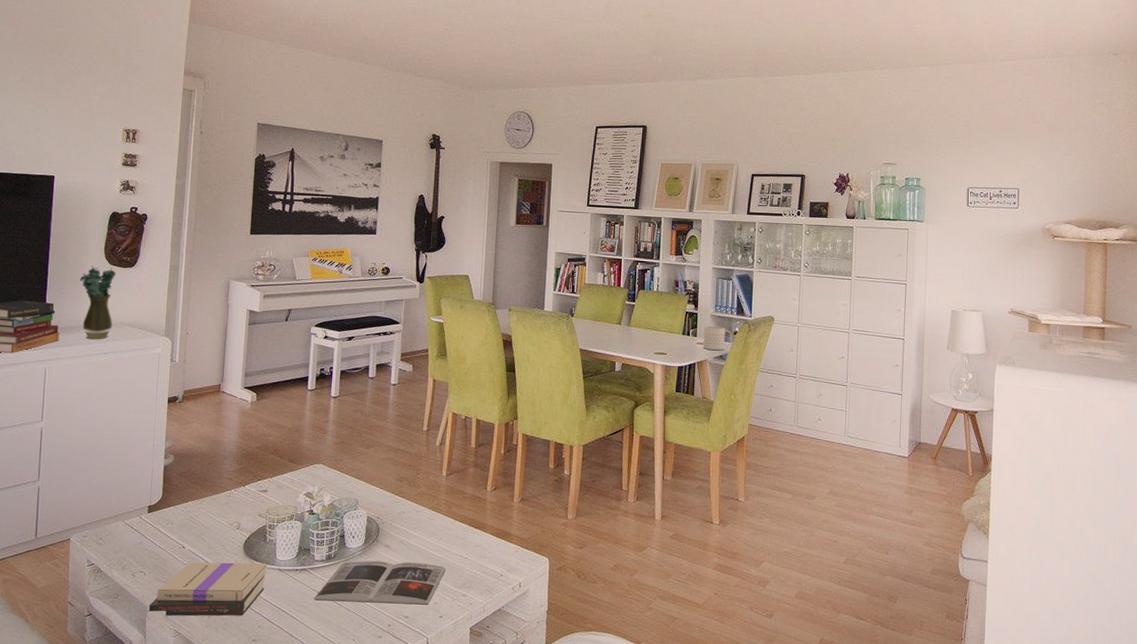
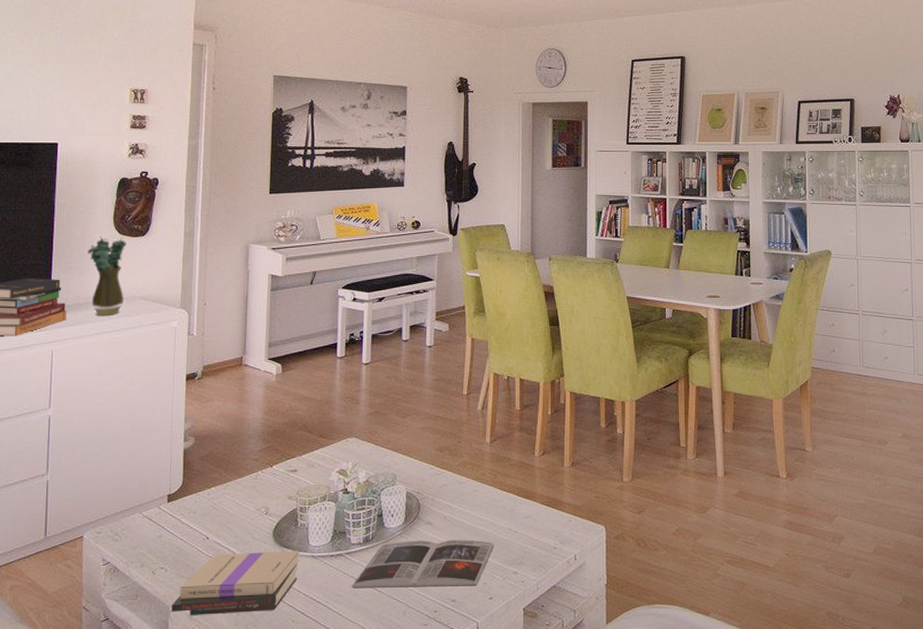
mug: present [702,325,732,351] -> none [757,264,788,290]

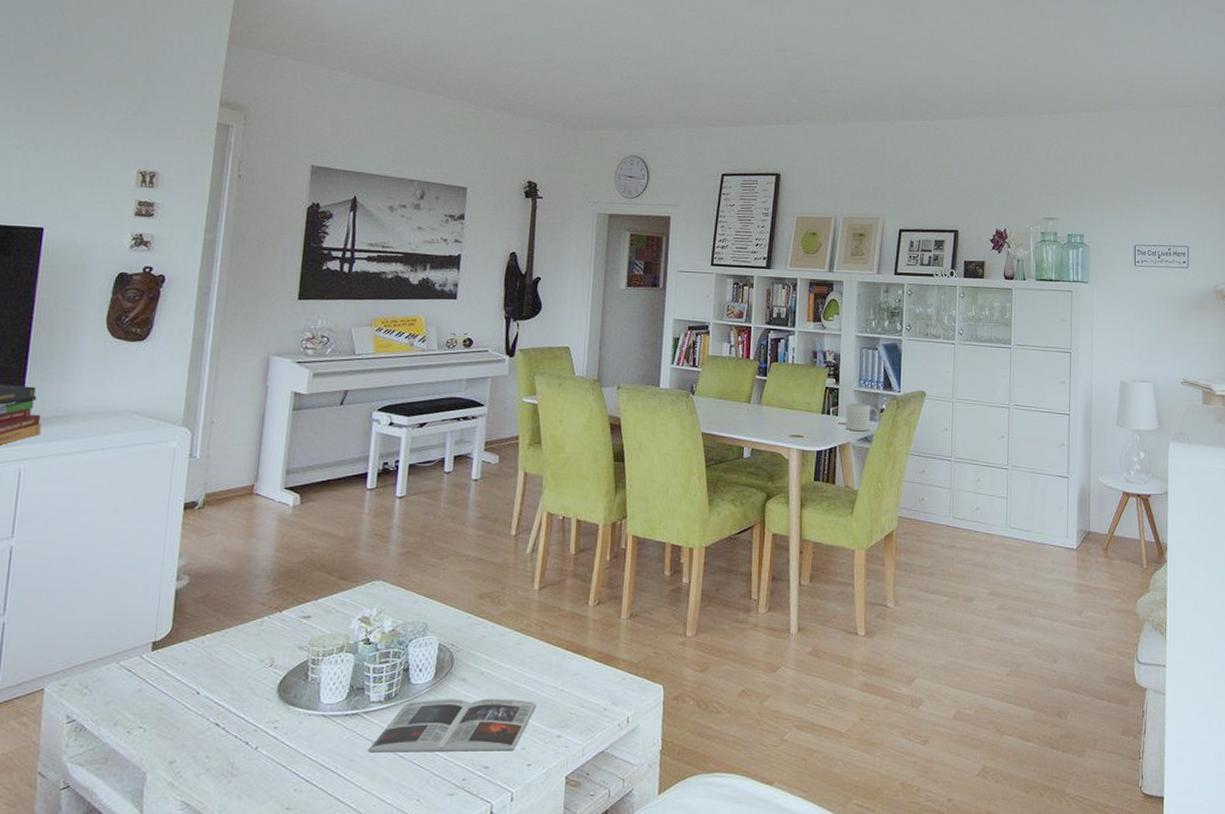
vase: present [88,236,126,317] -> none [72,339,121,432]
books: present [171,550,300,615] -> none [148,708,309,783]
mug: none [757,264,788,290] -> present [845,403,878,432]

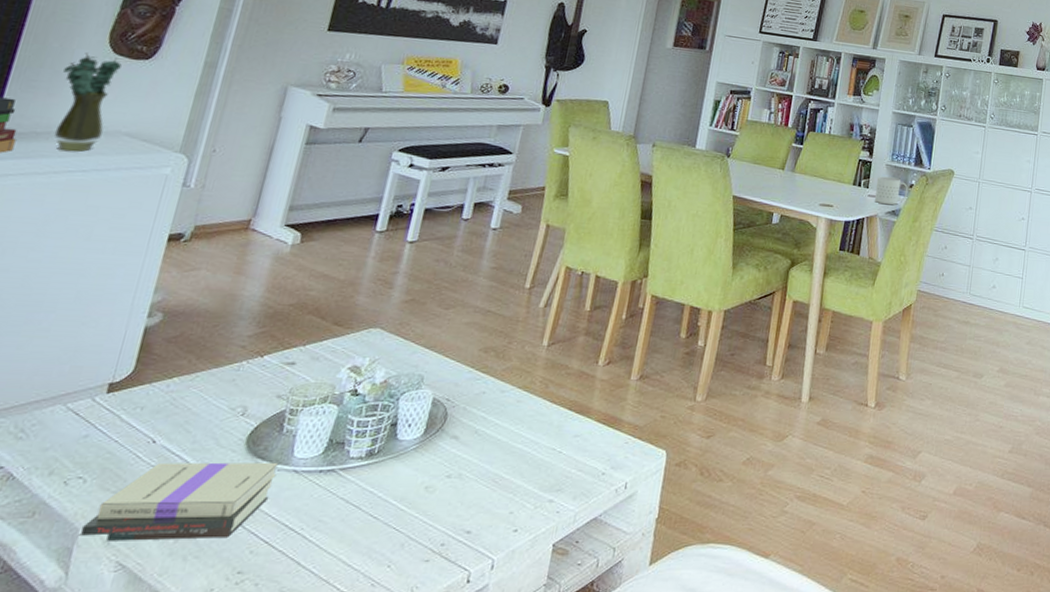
vase: none [72,339,121,432] -> present [53,53,122,153]
books: none [148,708,309,783] -> present [81,462,279,541]
magazine: present [368,698,536,751] -> none [340,457,531,514]

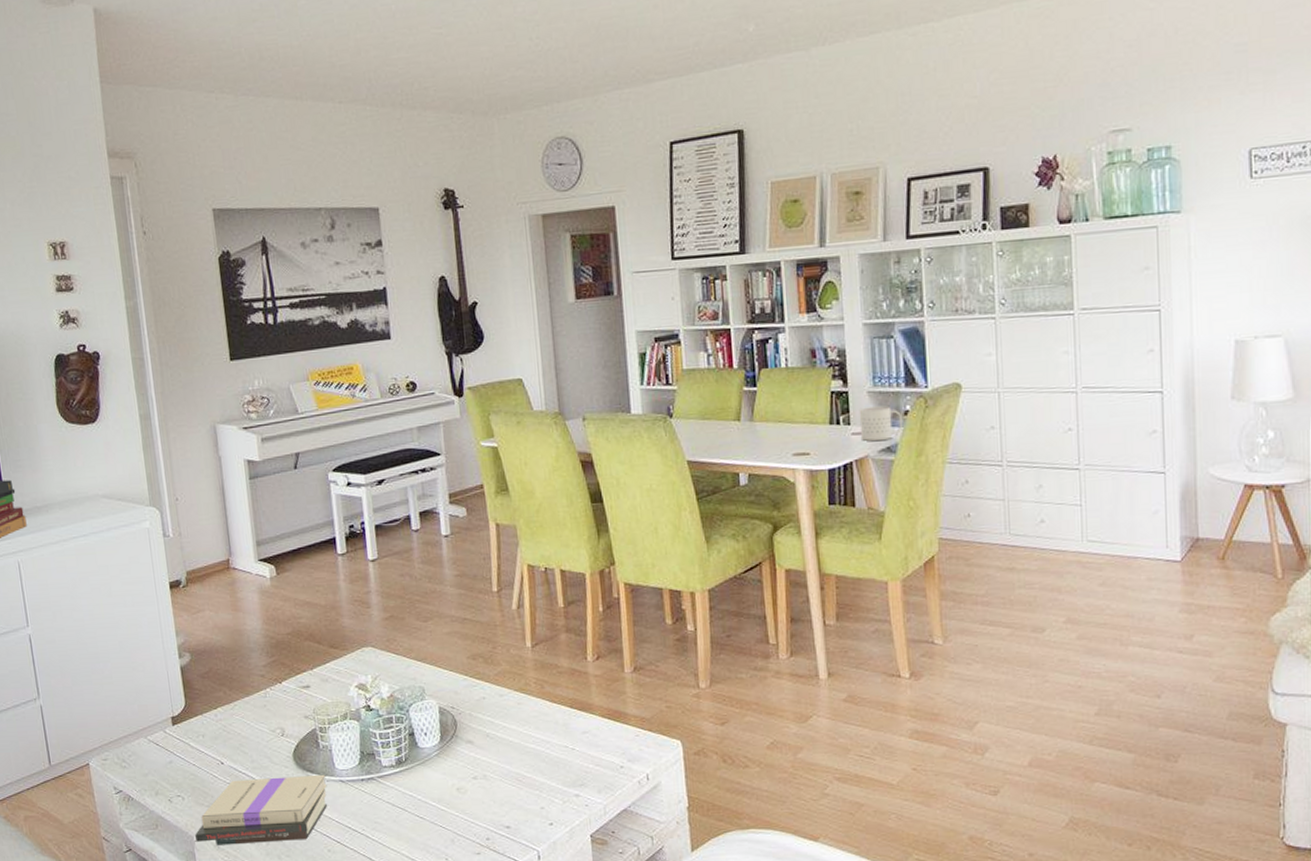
vase: present [53,53,122,153] -> none [35,426,86,521]

